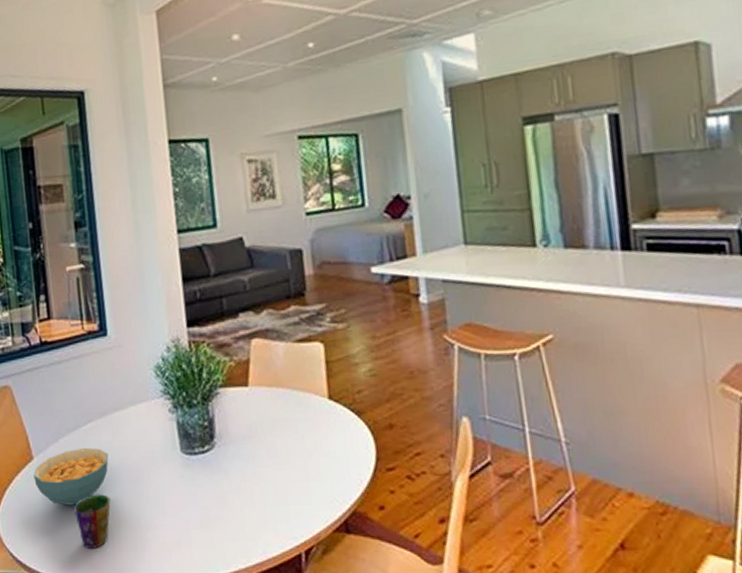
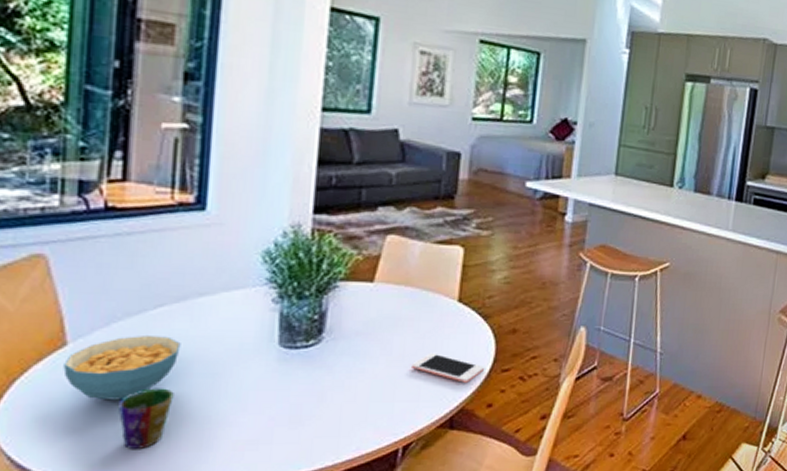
cell phone: none [297,453,369,484] -> present [412,352,485,383]

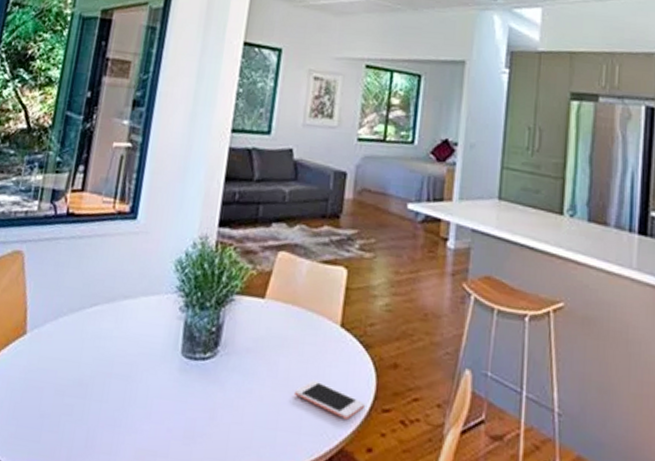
cereal bowl: present [63,334,181,401] -> none [20,331,106,392]
cup: present [117,388,174,449] -> none [53,383,96,444]

